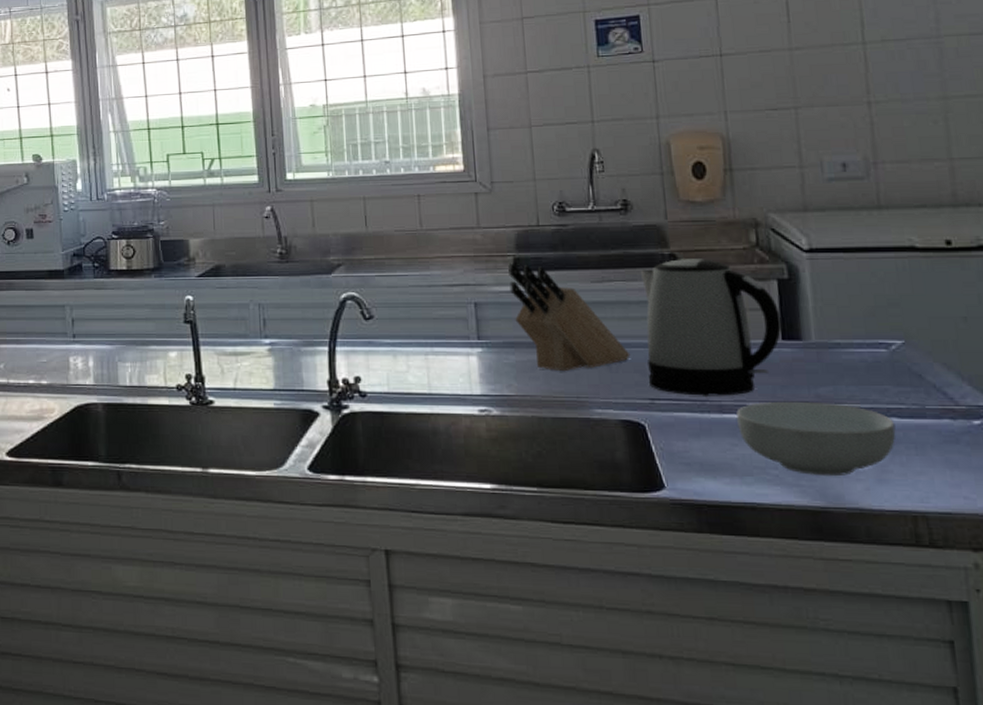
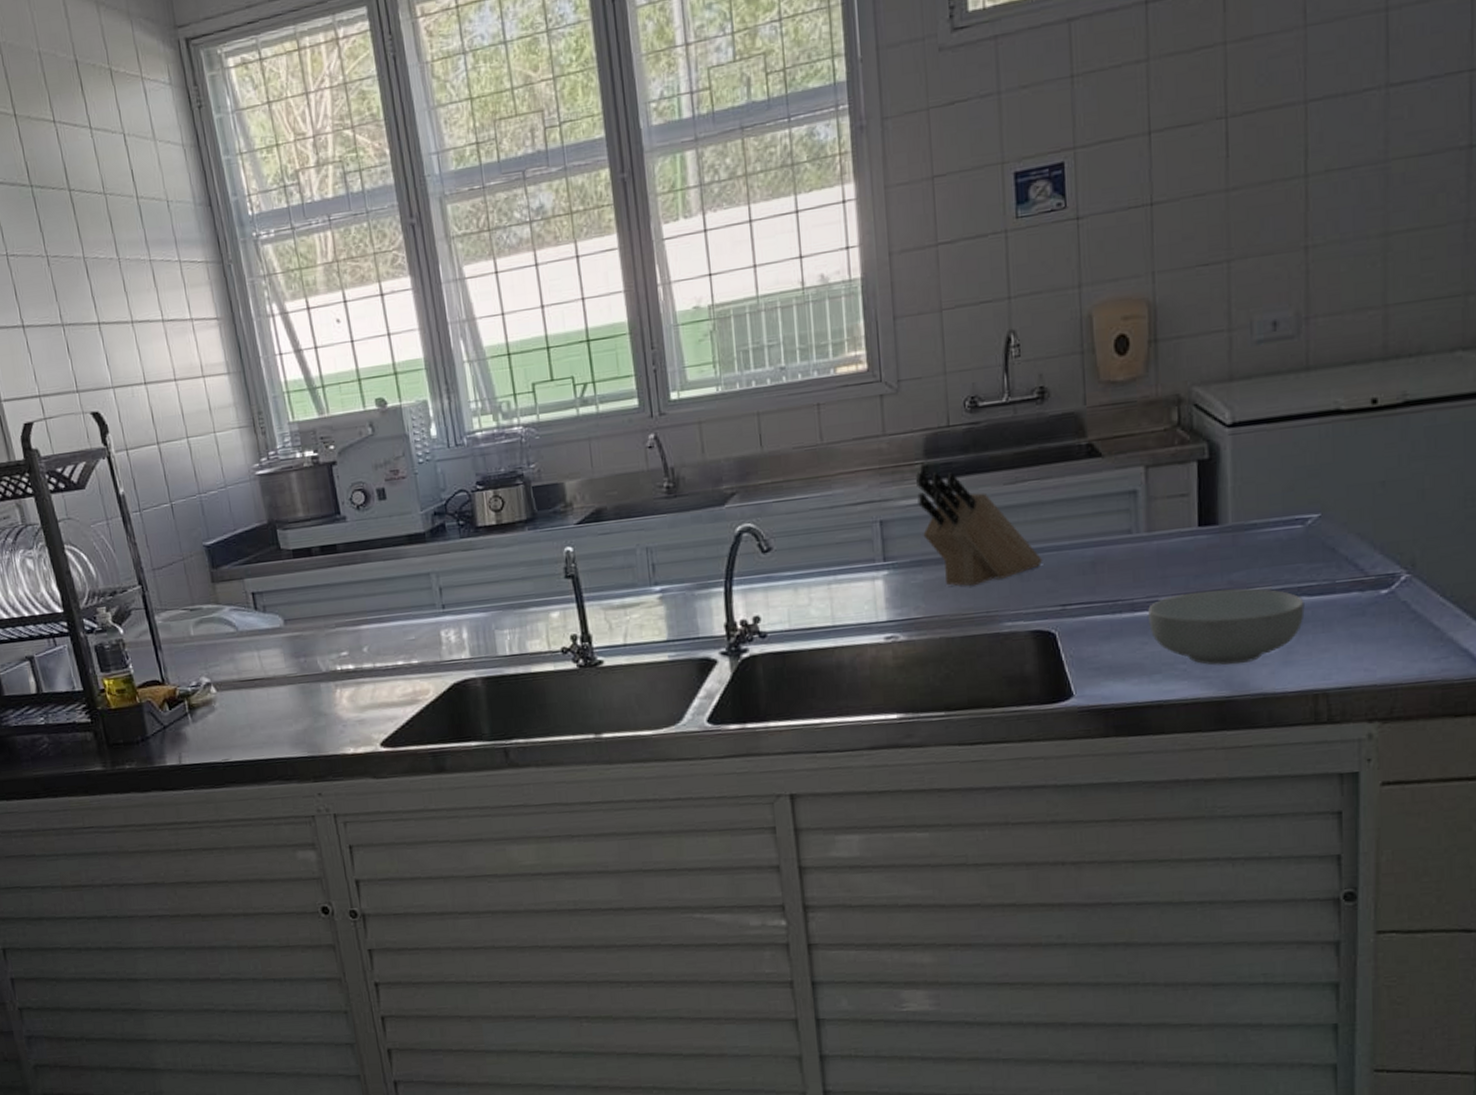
kettle: present [641,259,782,396] -> none [1056,445,1199,597]

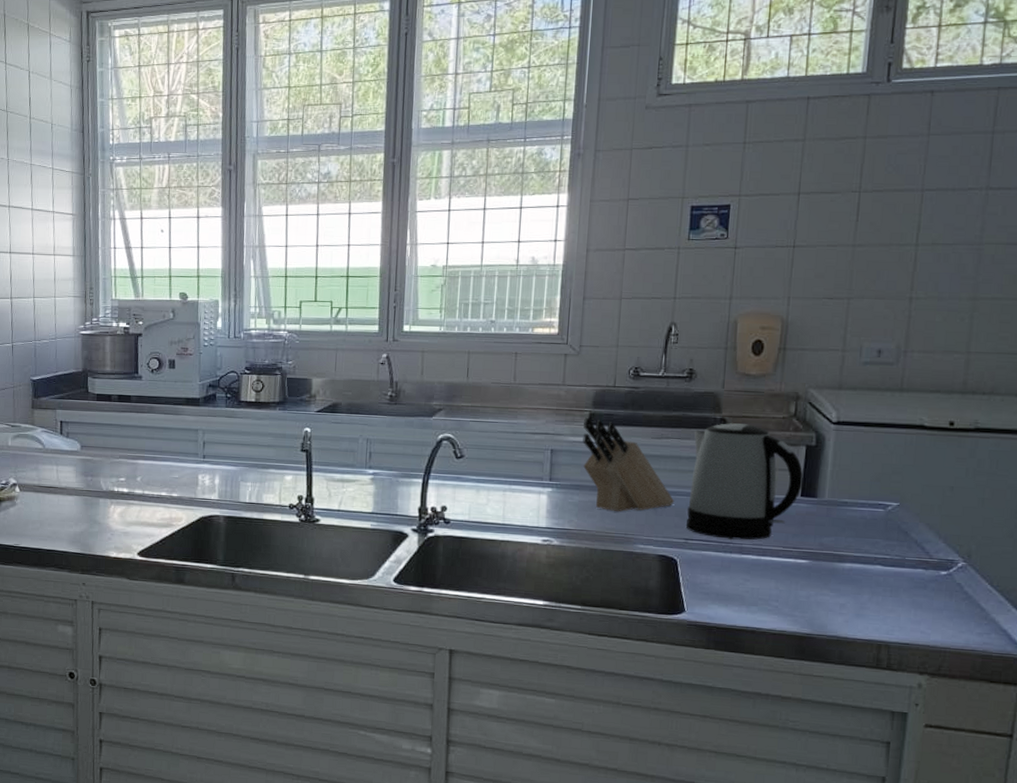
kettle: none [1056,445,1199,597] -> present [686,423,804,540]
cereal bowl: present [1148,588,1305,666] -> none [752,547,879,610]

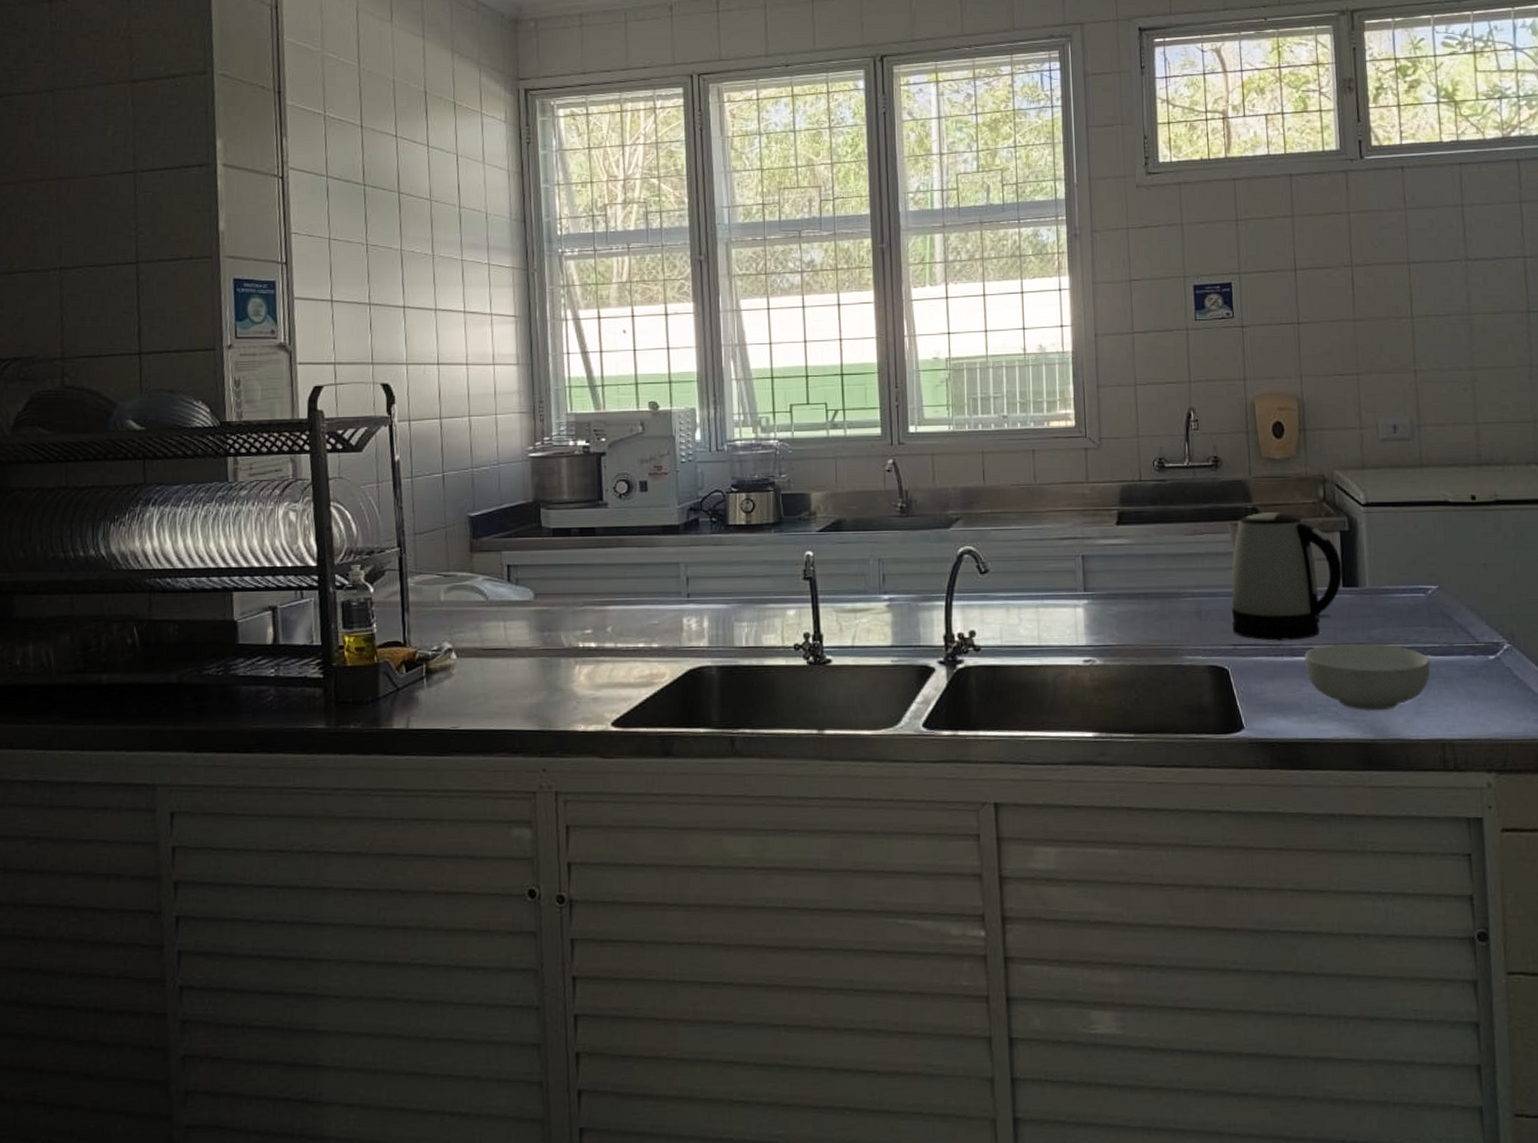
knife block: present [582,417,675,512] -> none [1113,516,1218,621]
cereal bowl: none [752,547,879,610] -> present [1305,643,1430,711]

